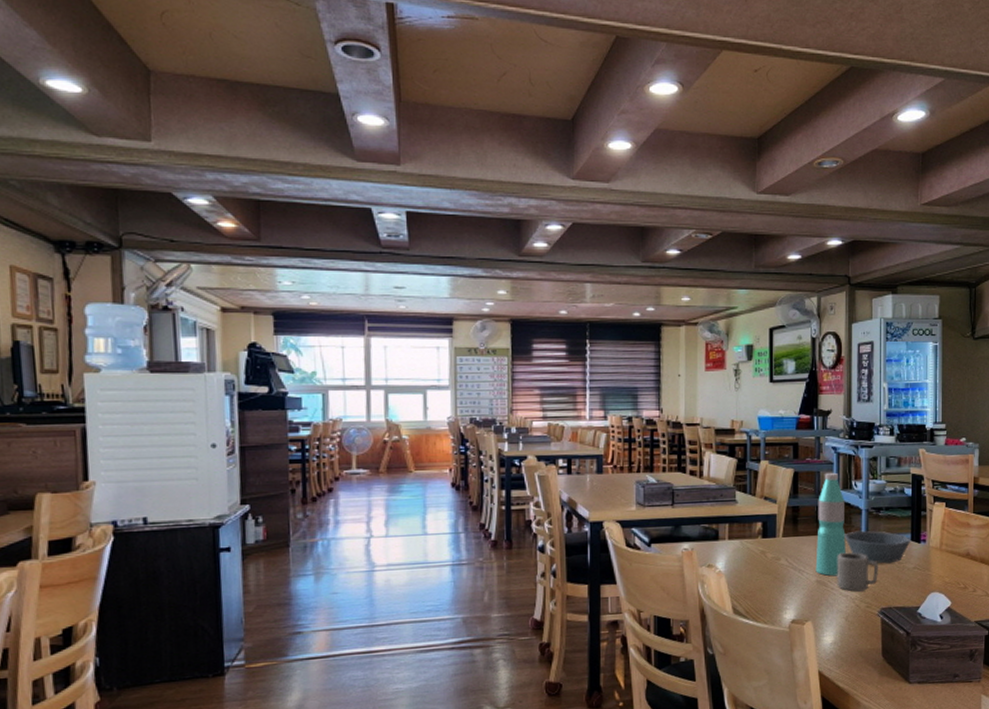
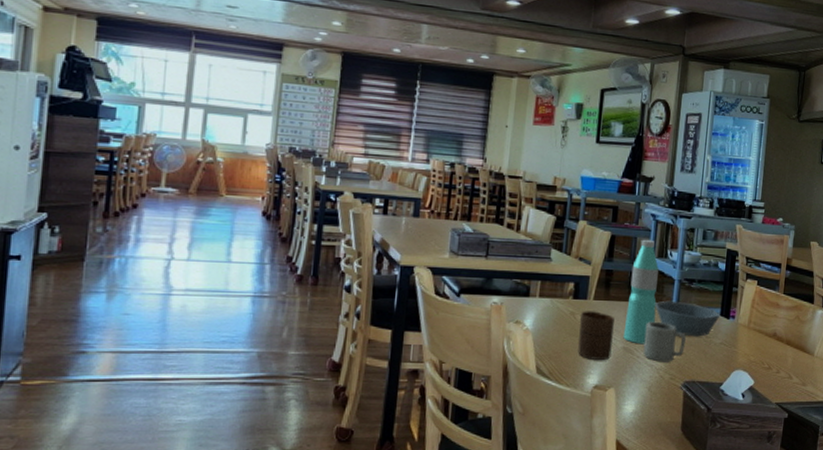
cup: none [772,548,805,596] -> present [578,311,615,360]

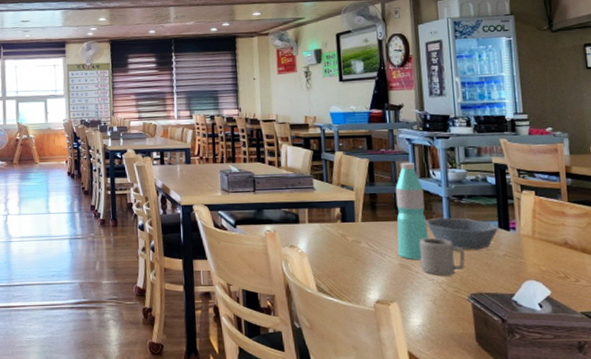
cup: present [578,311,615,360] -> none [351,232,388,277]

